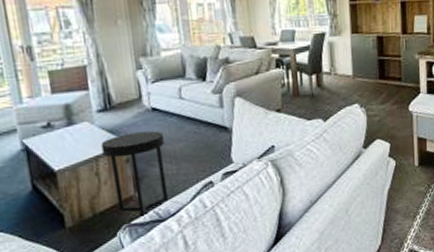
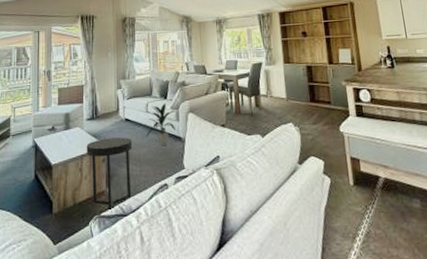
indoor plant: none [182,86,221,138] -> present [147,103,177,145]

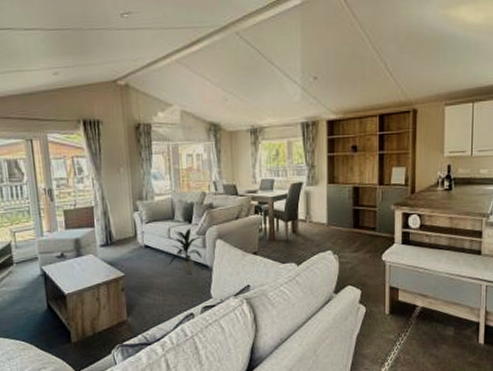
side table: present [86,137,133,212] -> none [102,265,154,341]

